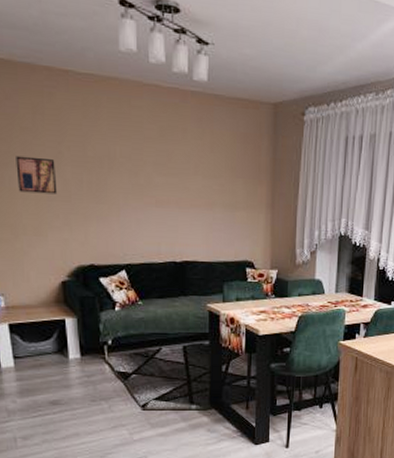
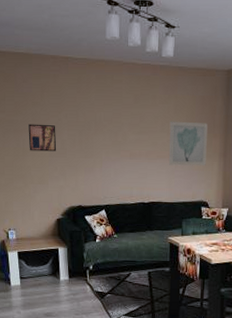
wall art: none [204,162,251,219] -> present [168,121,208,166]

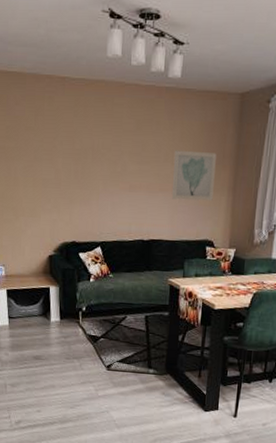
wall art: present [28,124,57,152] -> none [20,150,51,182]

